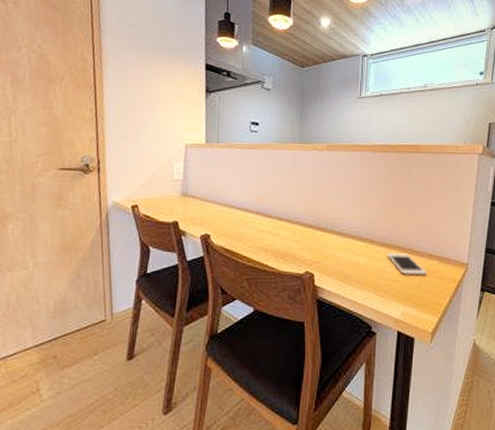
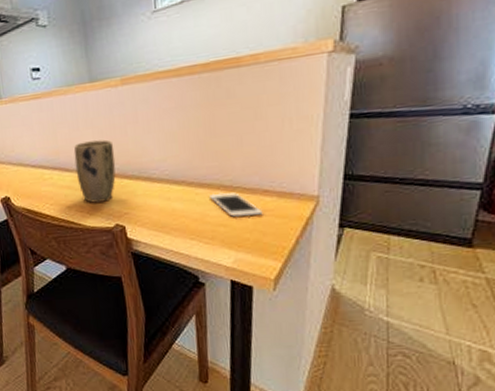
plant pot: none [277,193,314,249] -> present [74,139,116,203]

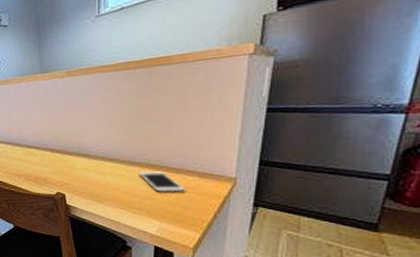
plant pot: present [74,139,116,203] -> none [25,121,60,173]

